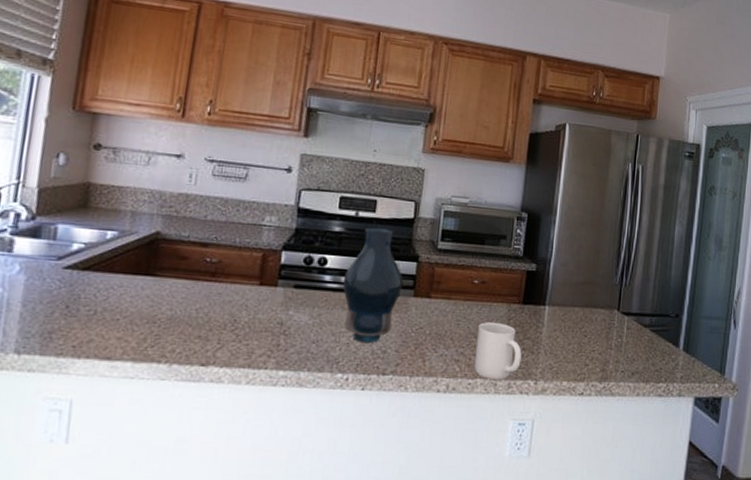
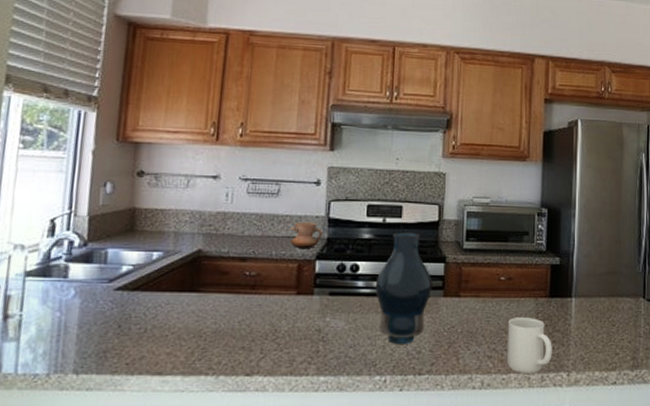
ceramic jug: none [256,209,291,238] -> present [290,221,323,248]

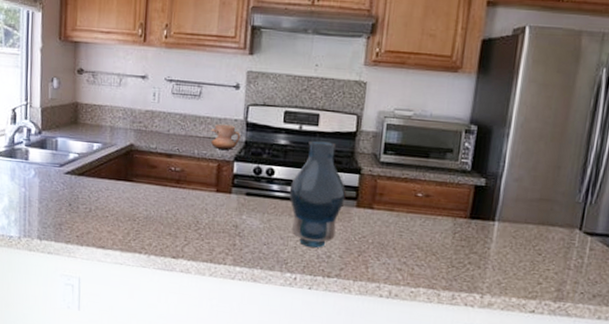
mug: present [506,318,552,373] -> none [416,235,468,291]

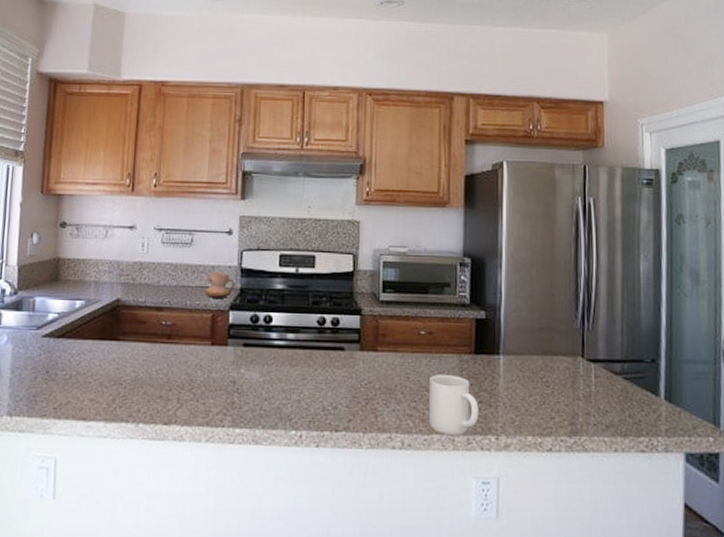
vase: present [289,140,346,248] -> none [289,283,348,399]
mug: none [416,235,468,291] -> present [428,375,479,435]

